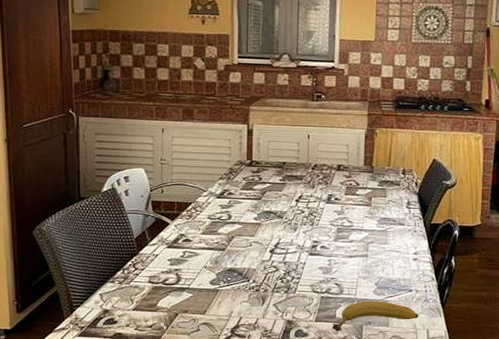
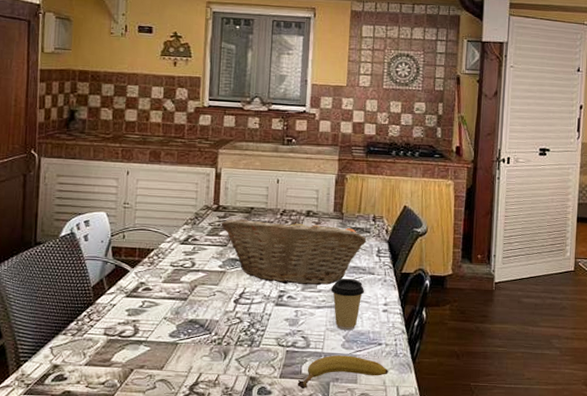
fruit basket: none [254,171,397,236] -> present [221,217,367,285]
coffee cup: none [362,229,396,278] -> present [330,279,365,331]

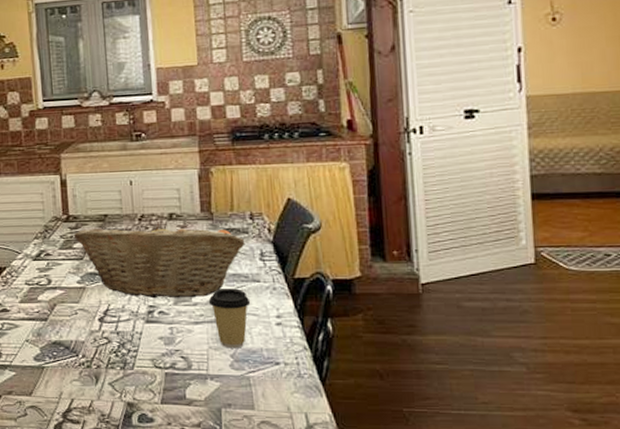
fruit: present [297,355,388,390] -> none [182,377,292,417]

